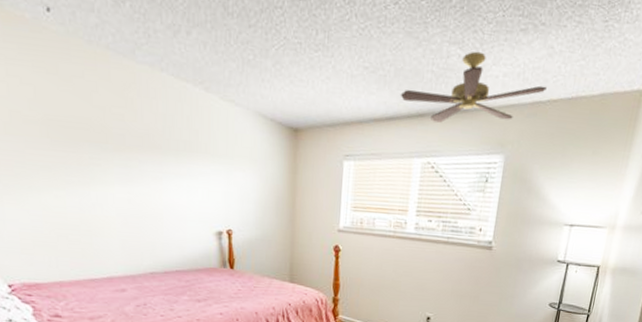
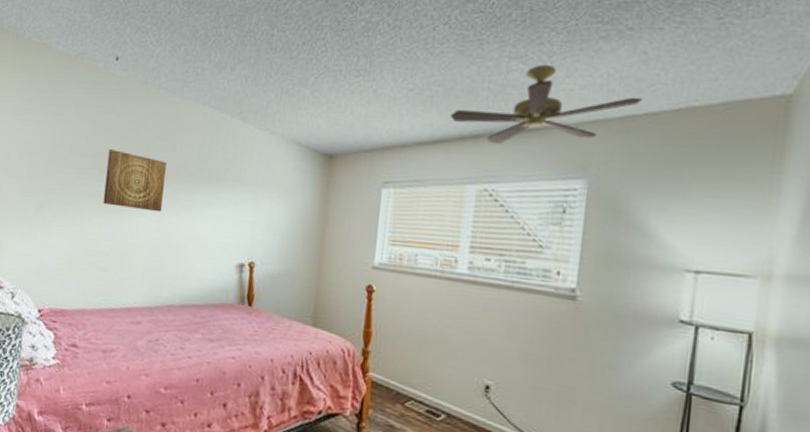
wall art: none [58,116,130,184] -> present [103,149,167,212]

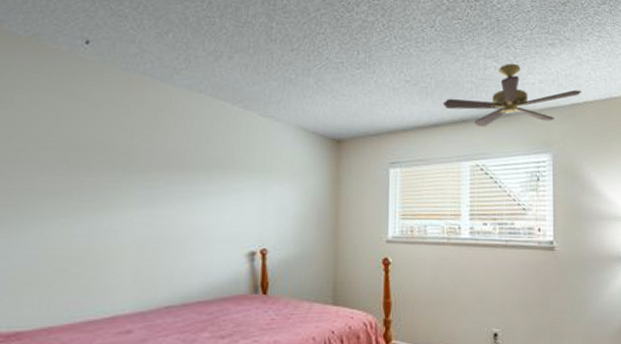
wall art: present [103,149,167,212] -> none [73,140,157,206]

